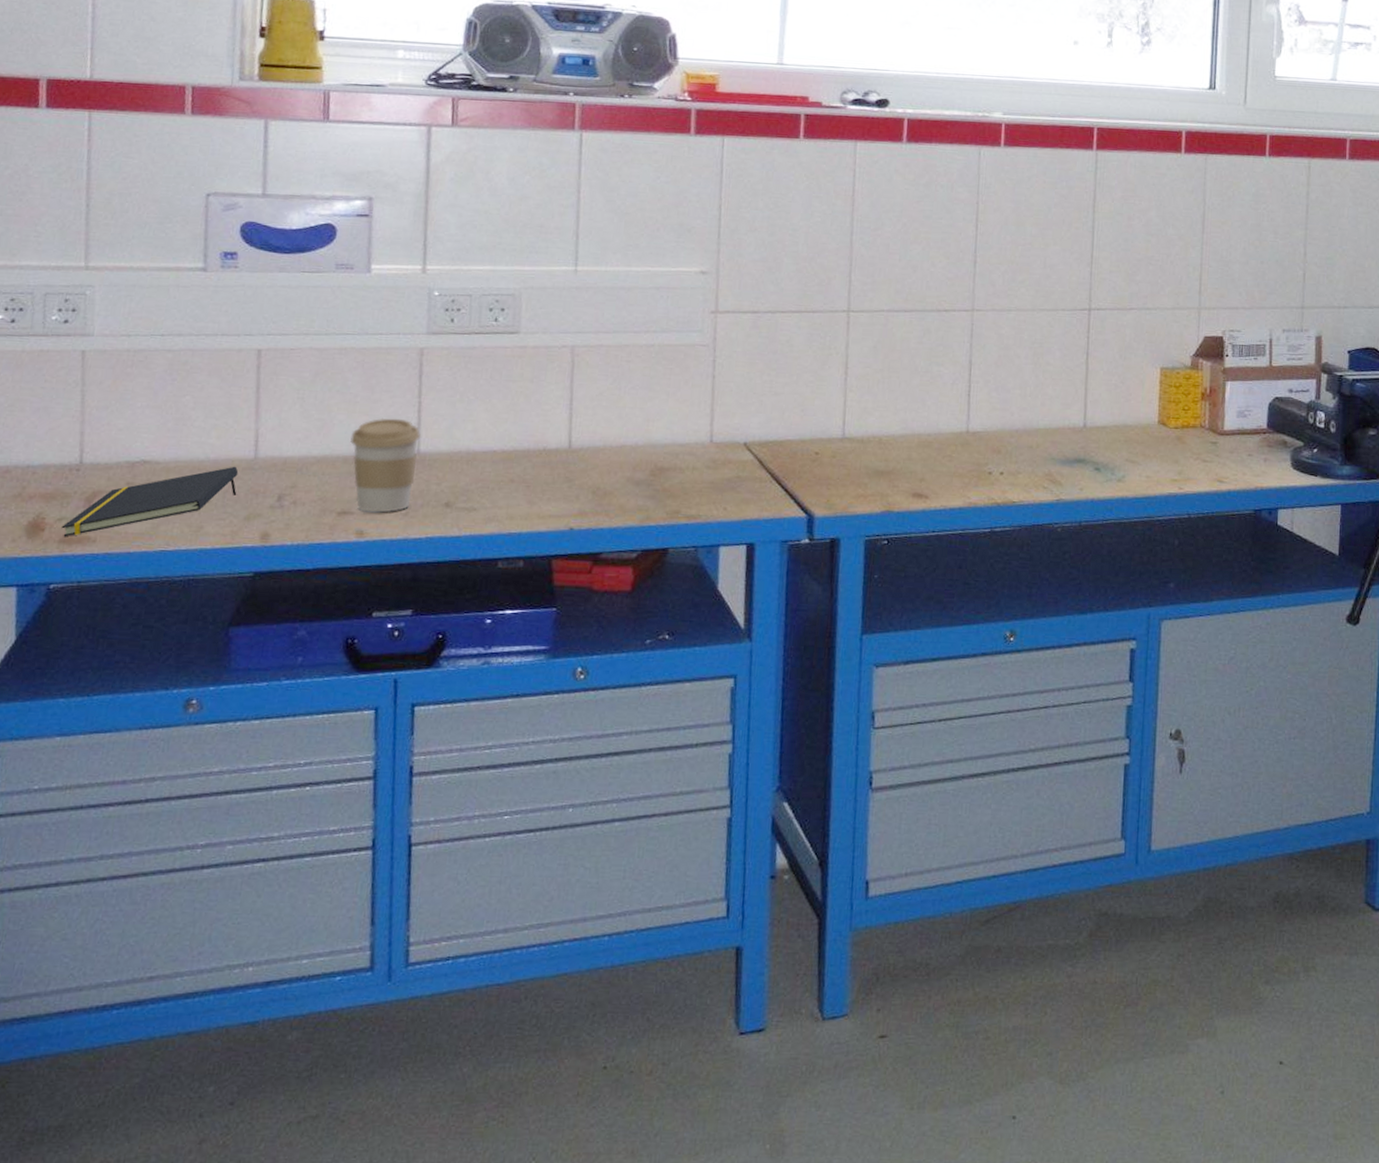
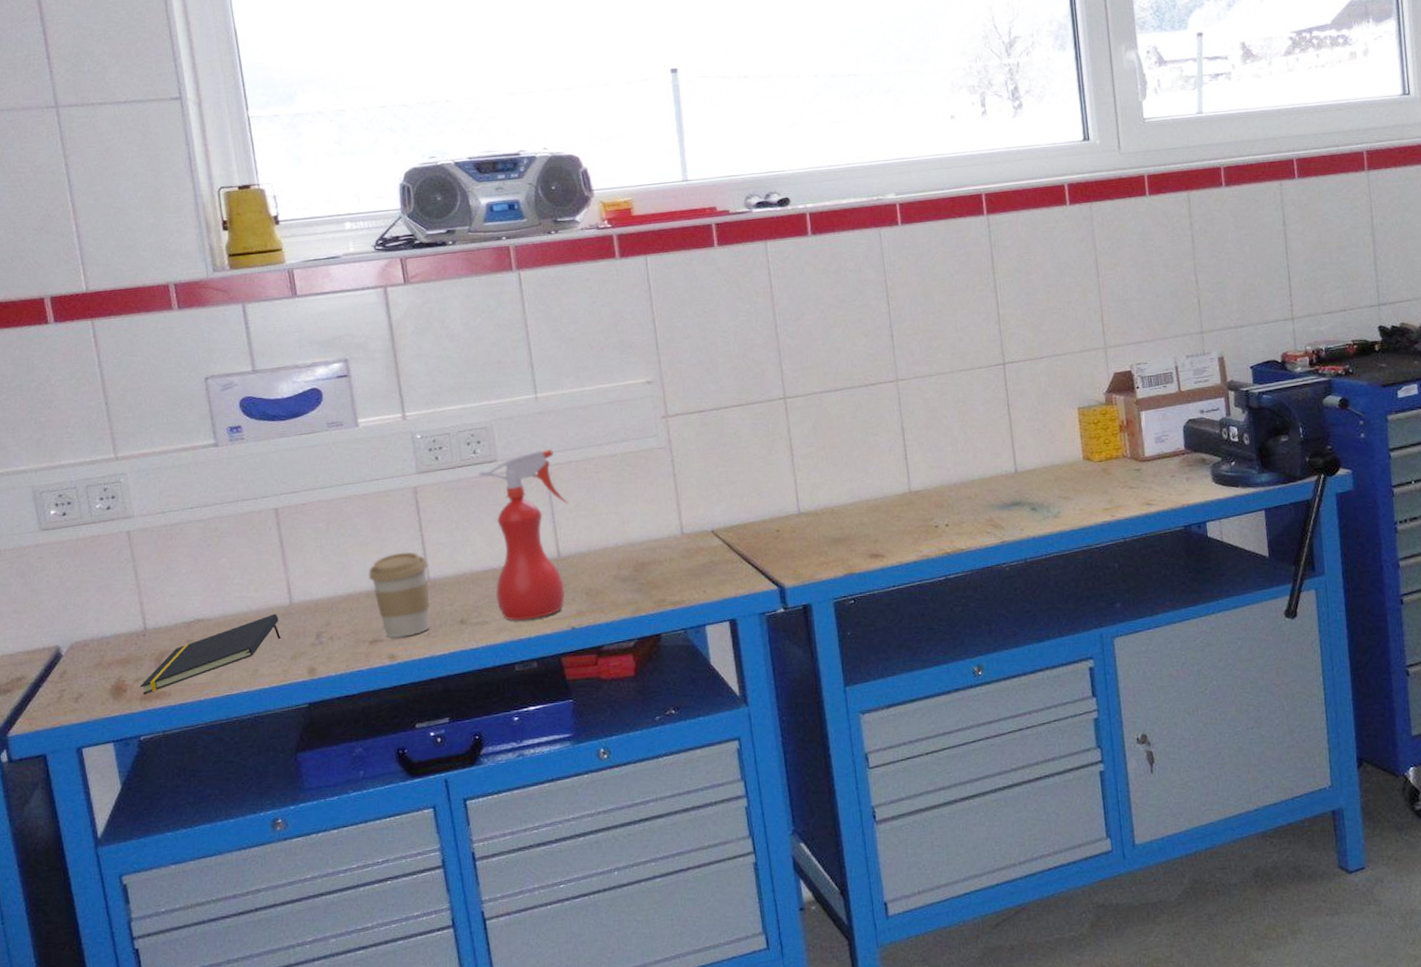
spray bottle: none [490,327,591,513] -> present [479,448,569,621]

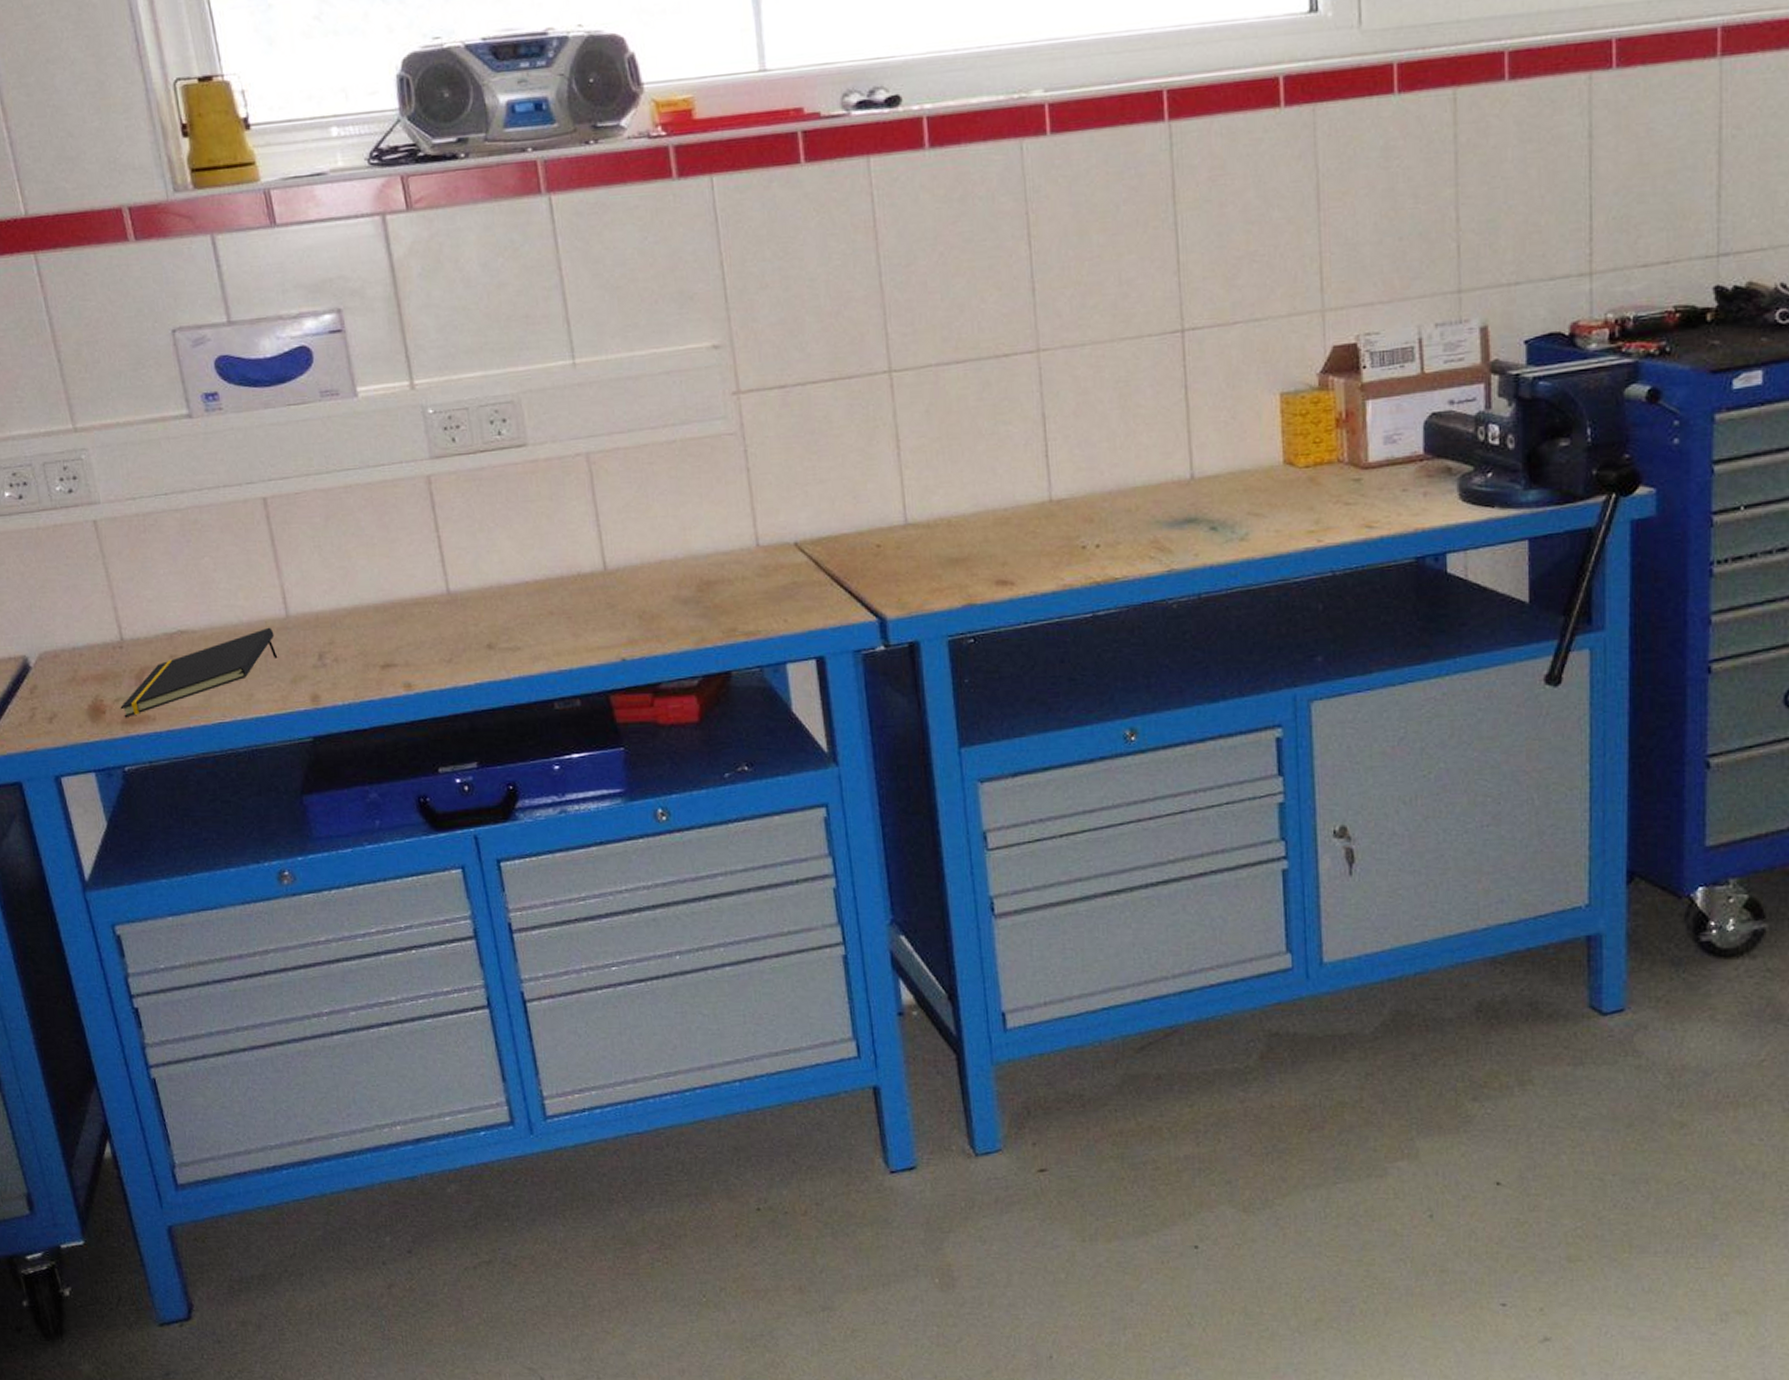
coffee cup: present [368,552,430,638] -> none [376,557,451,663]
spray bottle: present [479,448,569,621] -> none [505,431,616,648]

